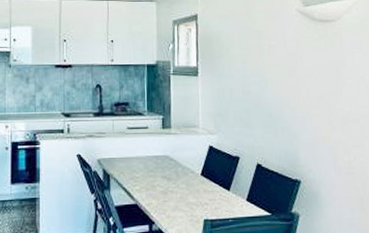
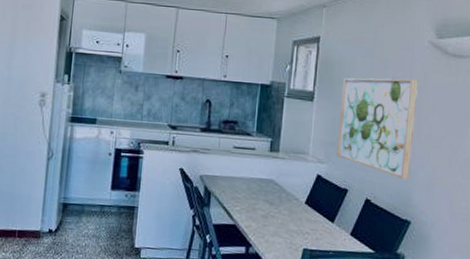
wall art: none [223,46,295,142] -> present [337,77,418,180]

